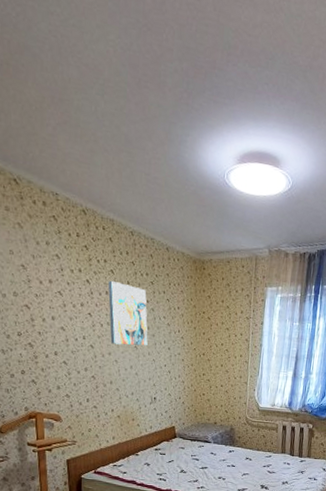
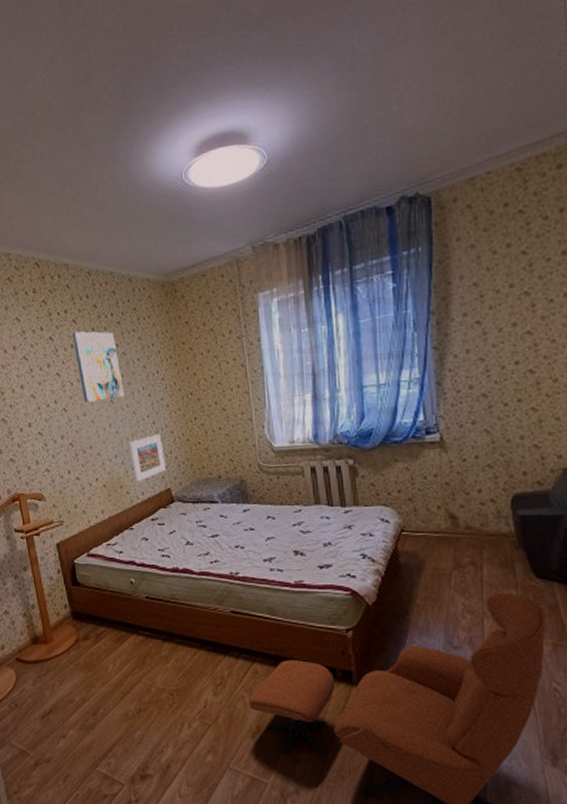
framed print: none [145,381,174,418] -> present [128,434,166,482]

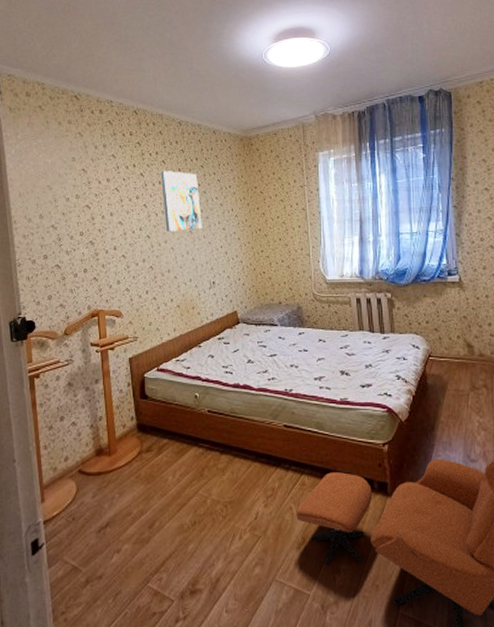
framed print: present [128,434,166,482] -> none [203,263,234,304]

